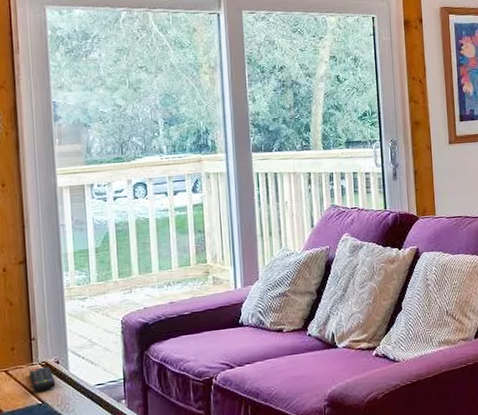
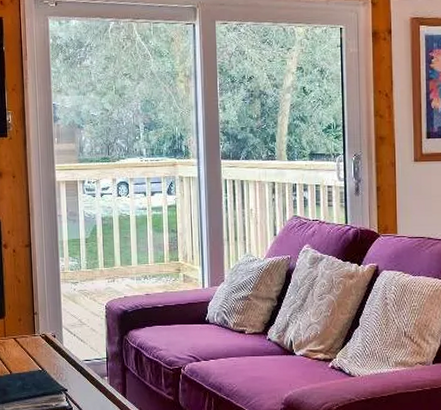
remote control: present [29,366,56,392] -> none [32,339,53,360]

